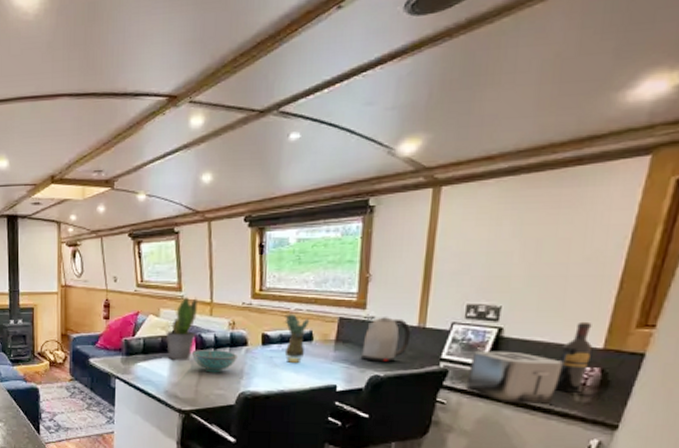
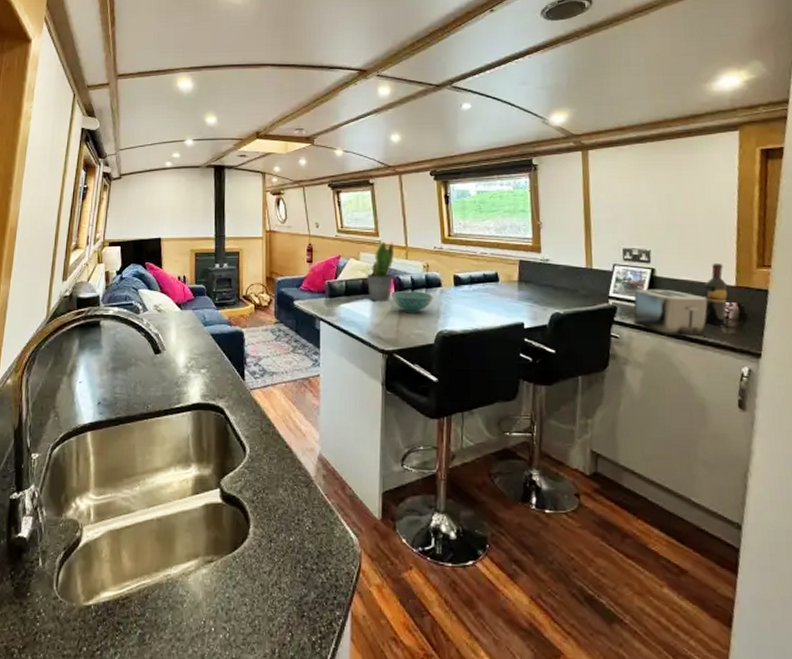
vase: present [284,312,310,364] -> none [472,256,495,303]
kettle: present [361,317,411,363] -> none [542,260,582,301]

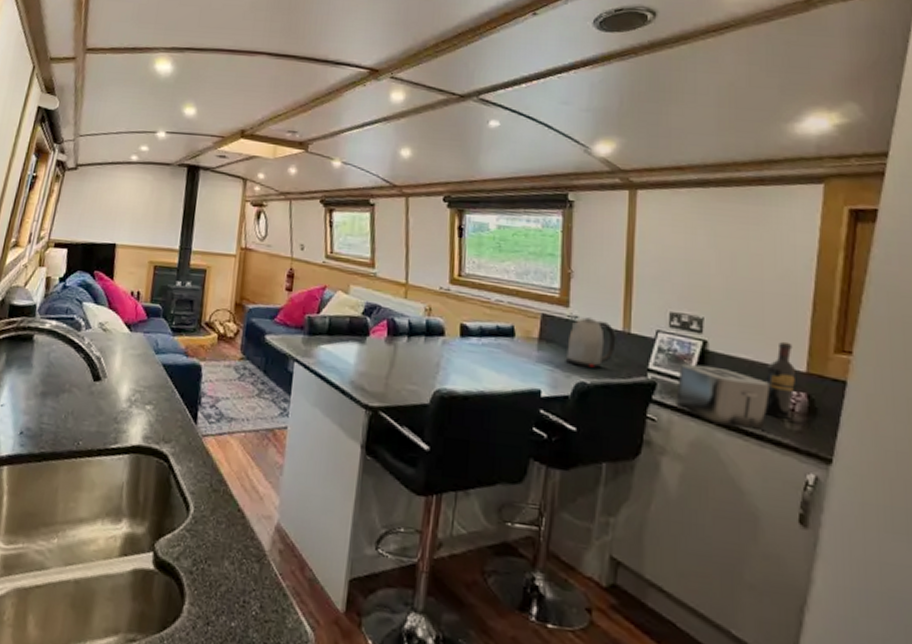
potted plant: present [366,240,394,303] -> none [354,273,391,348]
bowl: present [392,291,433,313] -> none [383,336,433,365]
kettle: none [542,260,582,301] -> present [566,317,616,369]

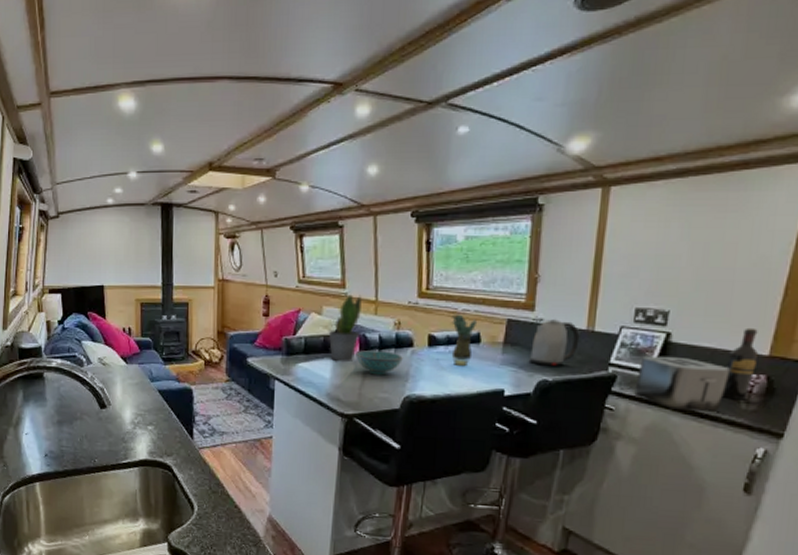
potted plant: none [354,273,391,348] -> present [328,293,362,363]
bowl: none [383,336,433,365] -> present [356,350,403,375]
vase: none [484,302,512,362] -> present [451,313,478,367]

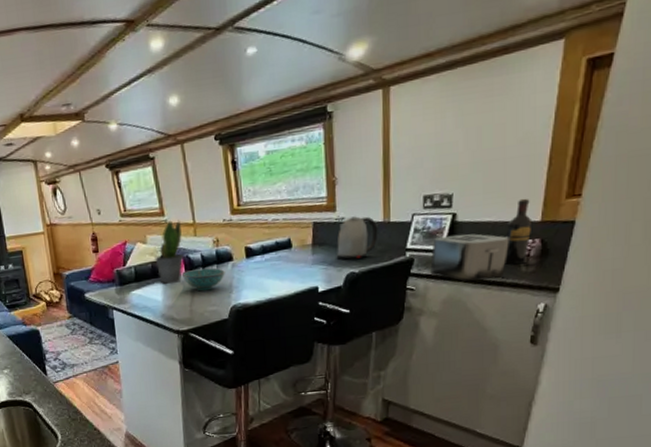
vase: present [451,313,478,367] -> none [264,223,287,272]

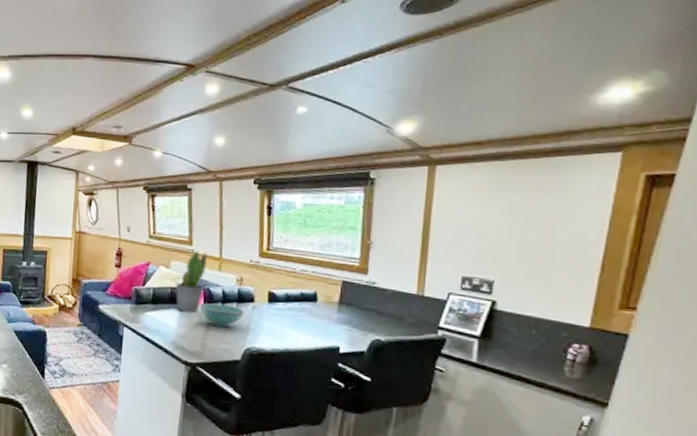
kettle: present [337,216,378,260] -> none [364,283,411,328]
toaster: present [430,234,509,282] -> none [463,321,553,379]
wine bottle: present [505,198,533,265] -> none [547,300,580,369]

